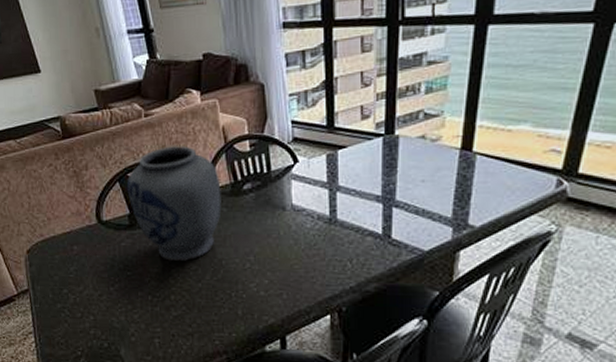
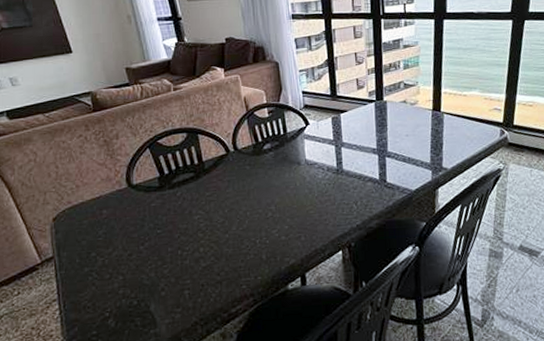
vase: present [126,146,222,262] -> none [156,114,245,217]

